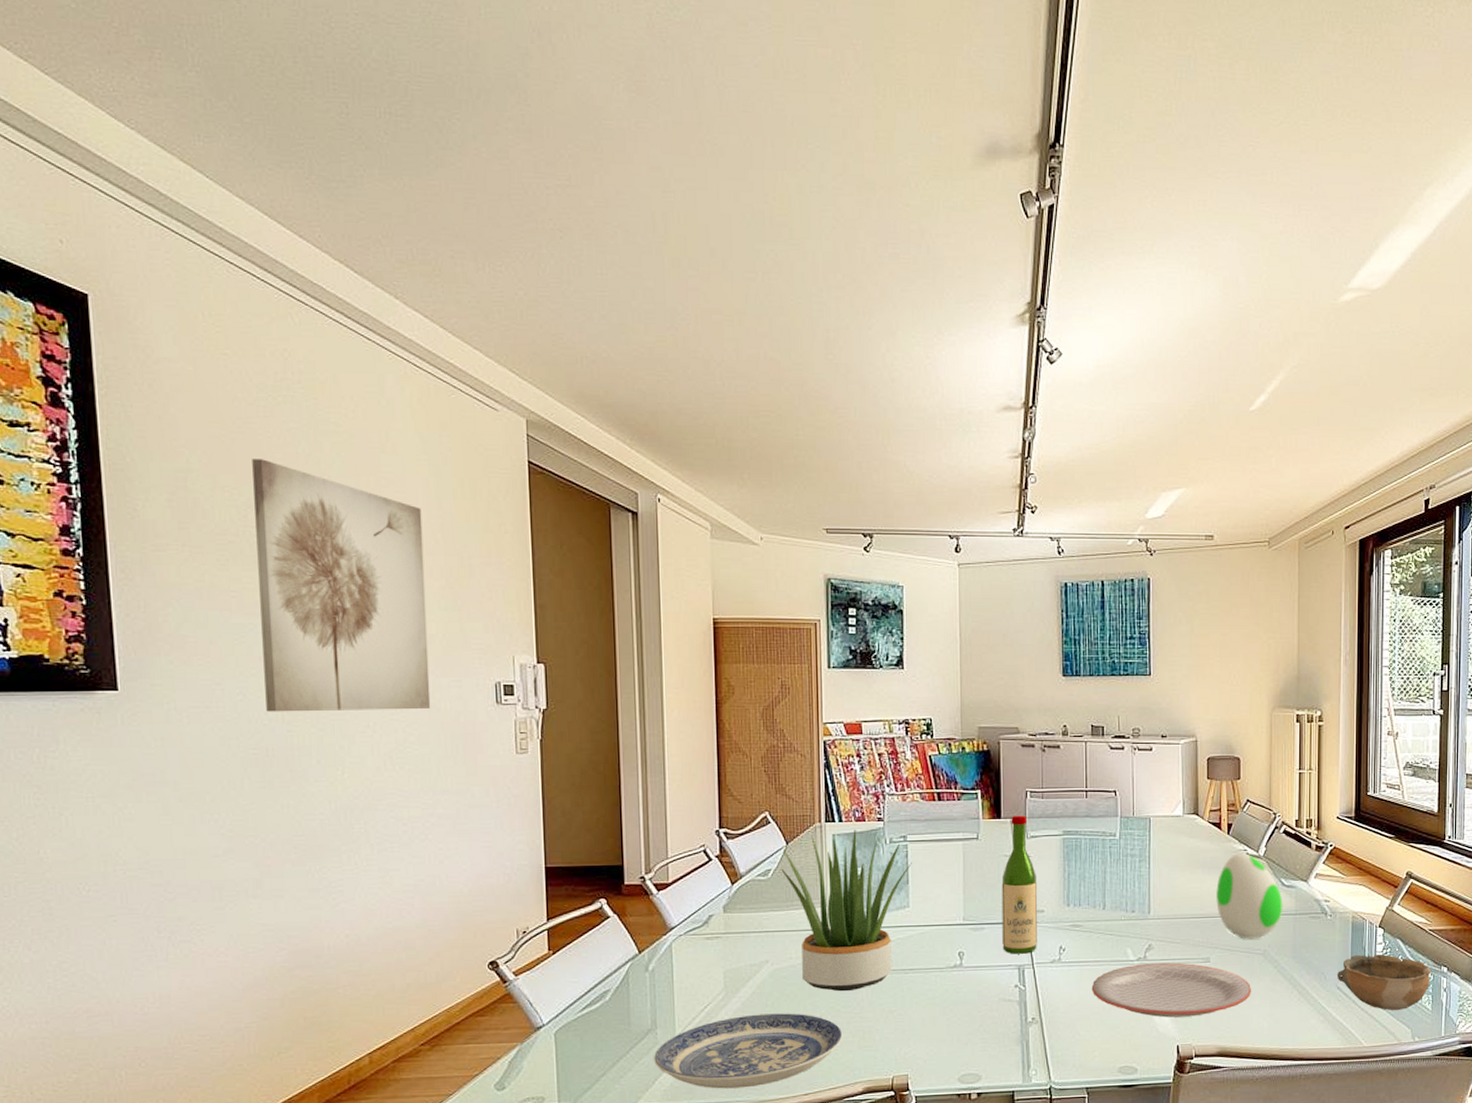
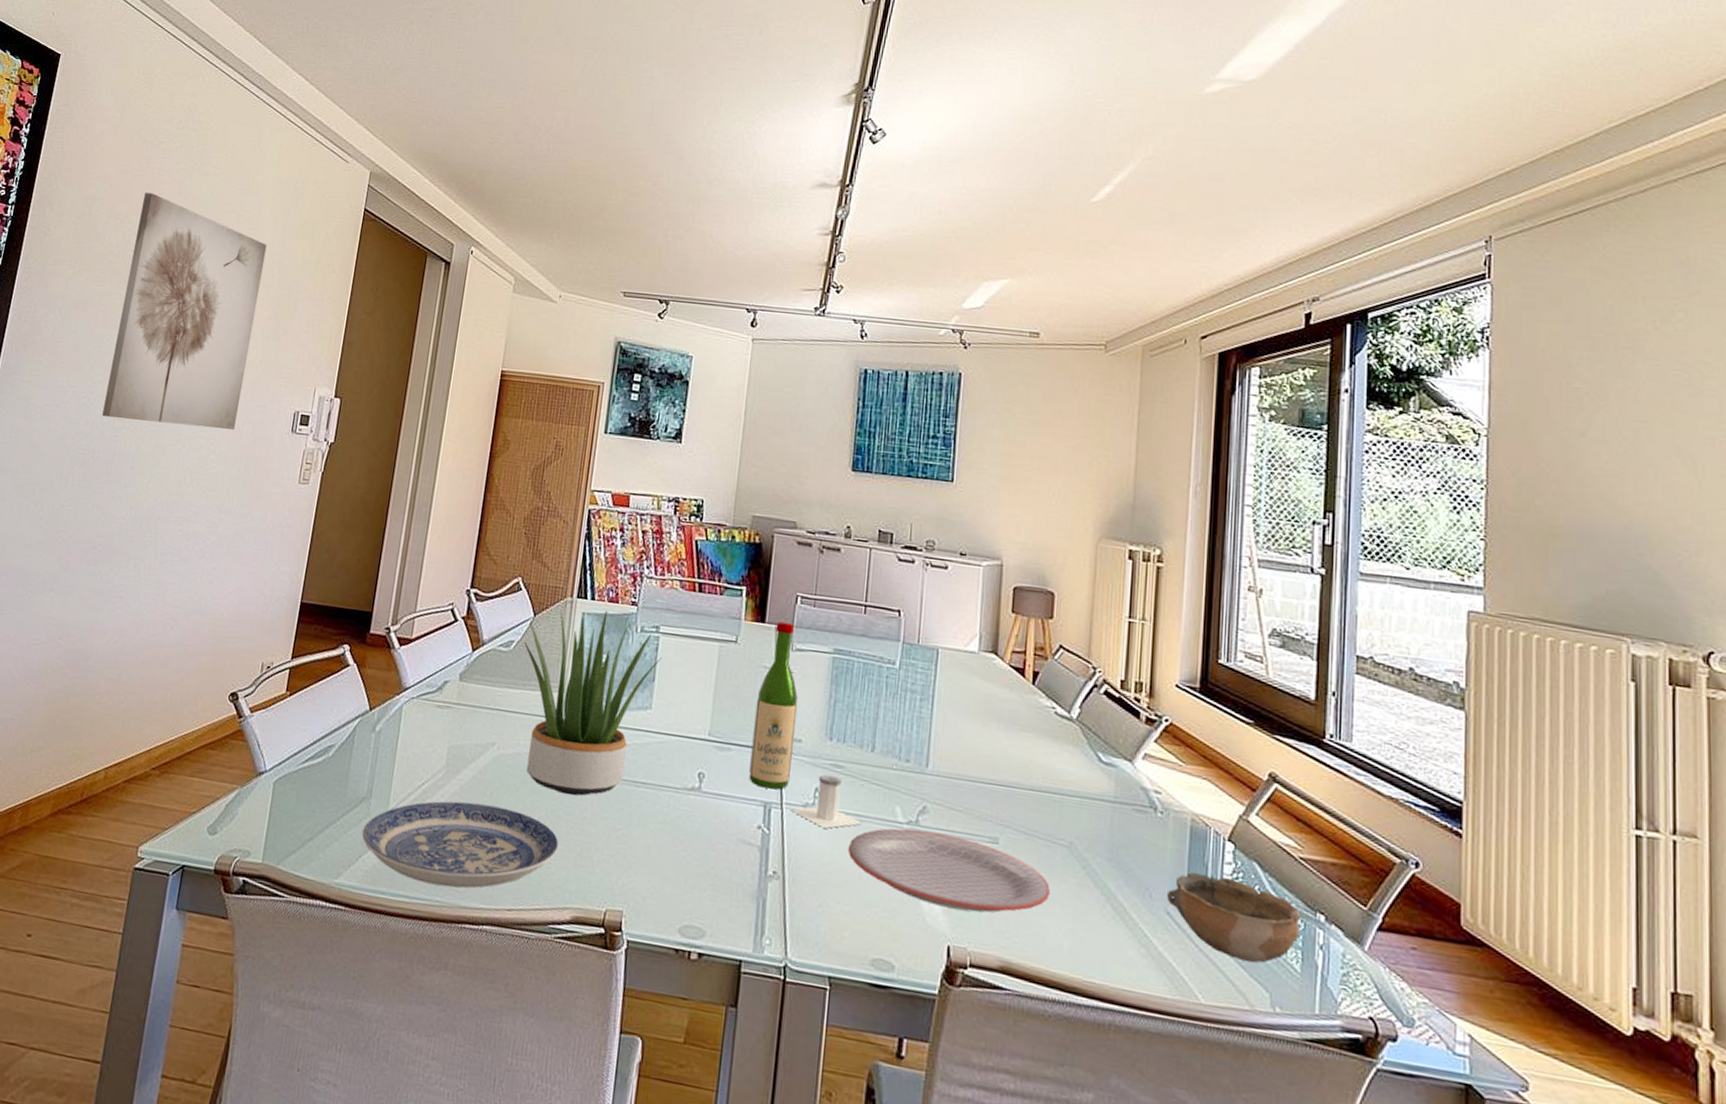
salt shaker: none [1041,934,1101,976] -> present [791,775,862,829]
decorative egg: present [1216,853,1283,939] -> none [1012,710,1099,825]

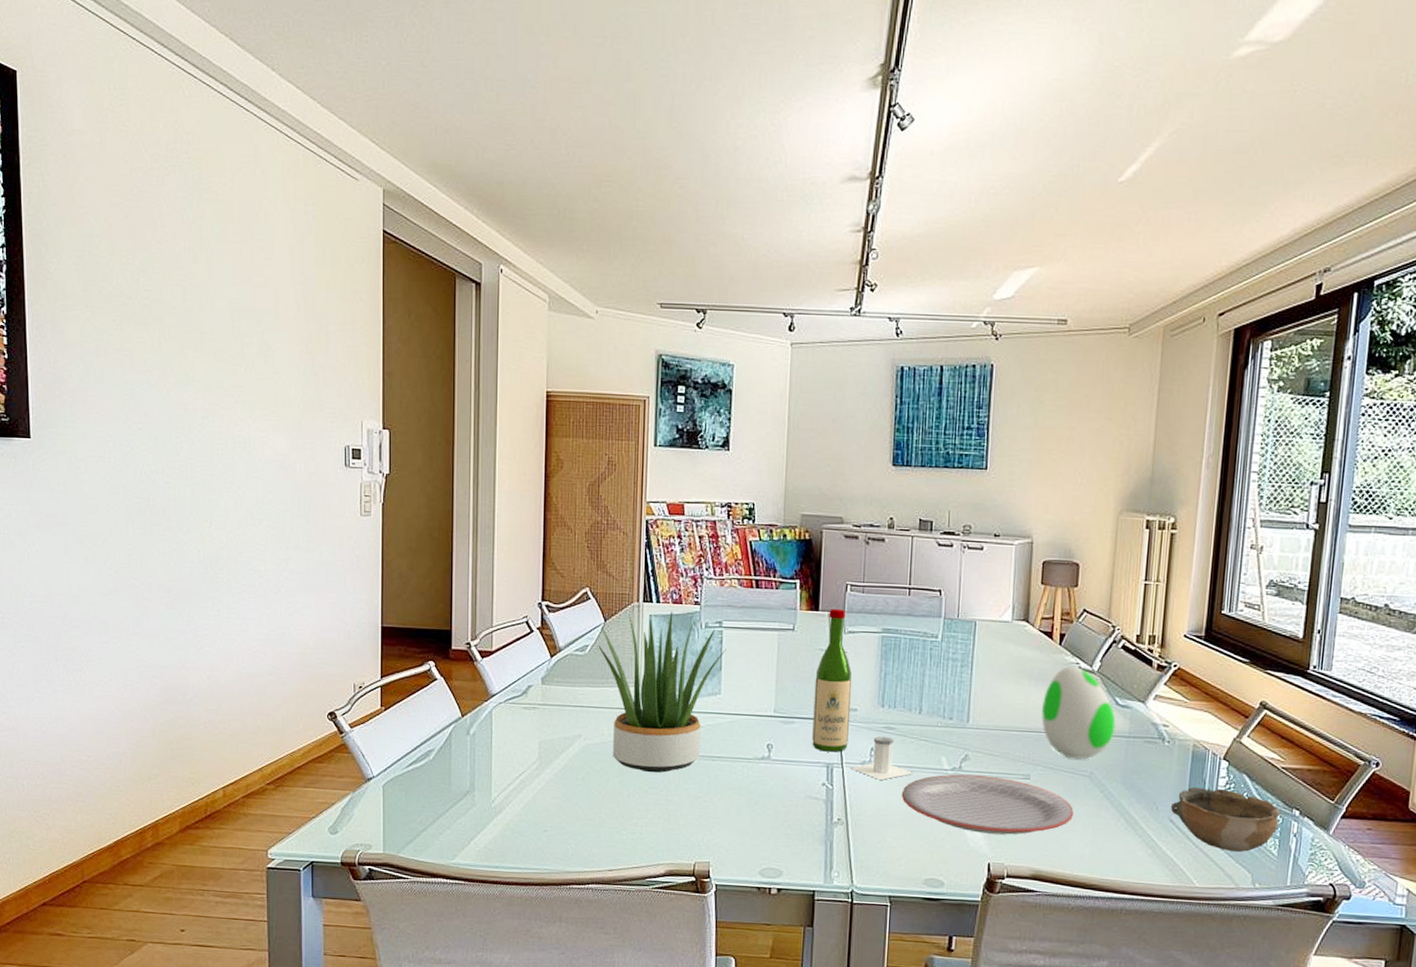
wall art: present [102,193,267,430] -> none [145,226,288,469]
plate: present [362,801,559,889] -> none [471,786,649,858]
decorative egg: none [1012,710,1099,825] -> present [1041,666,1116,760]

